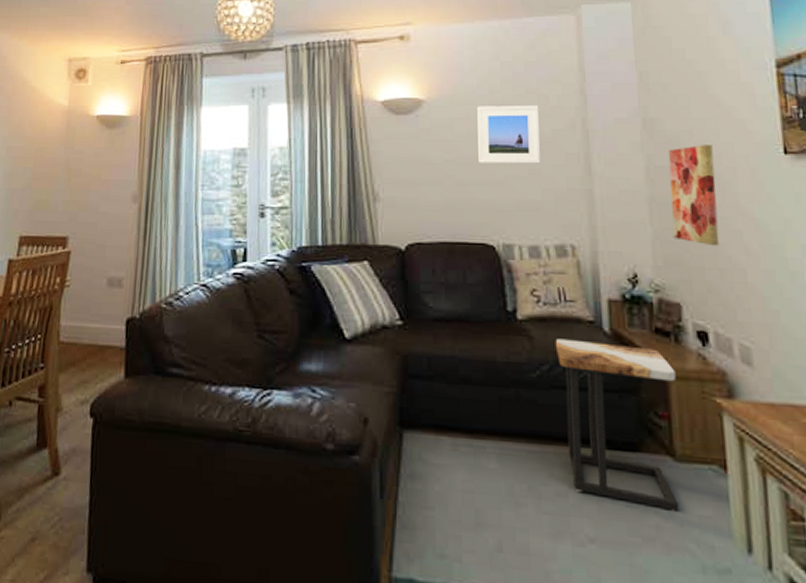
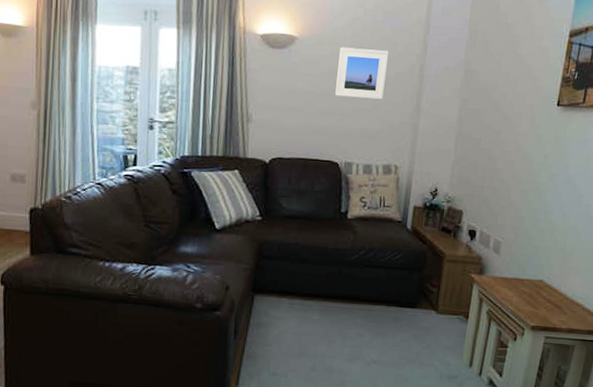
side table: present [555,338,679,511] -> none [368,233,449,344]
wall art: present [668,145,720,247] -> none [468,94,510,172]

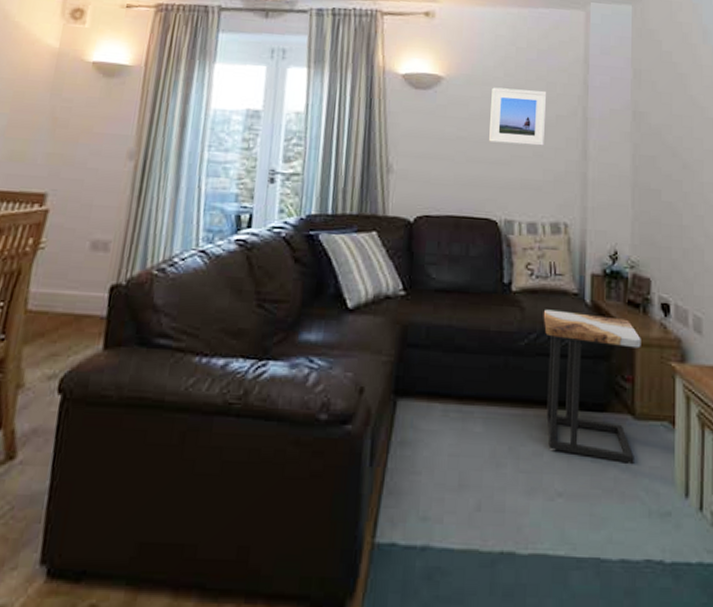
side table: none [368,233,449,344] -> present [543,309,641,464]

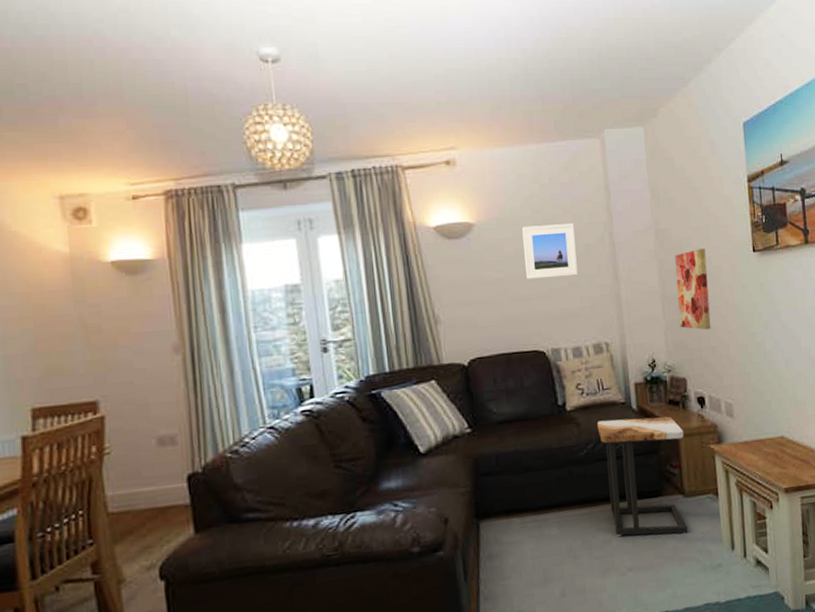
wall art: none [649,138,687,229] -> present [674,249,711,330]

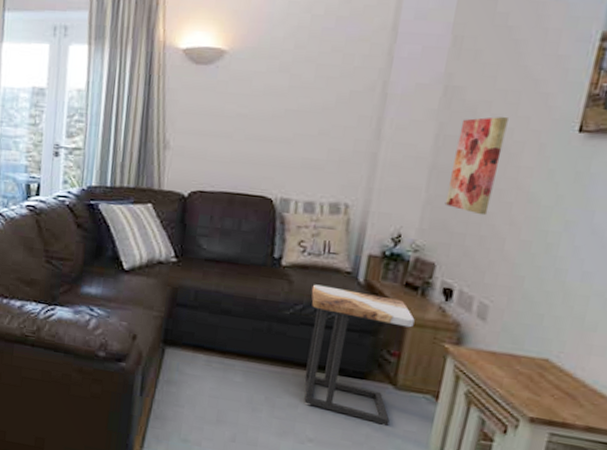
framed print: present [522,222,578,279] -> none [271,61,343,124]

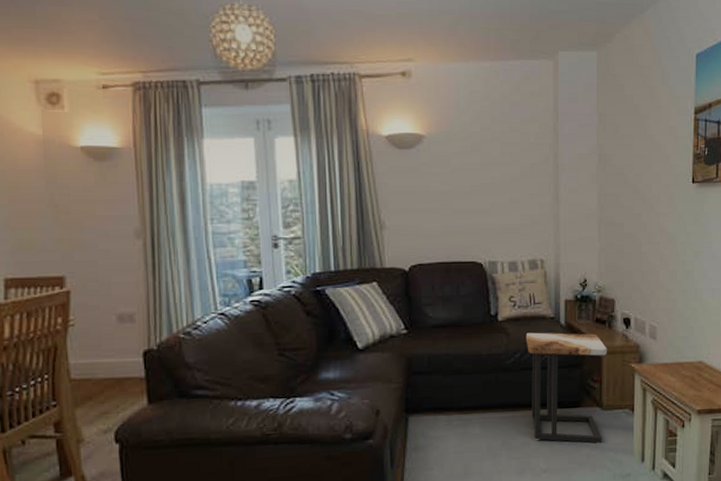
wall art: present [445,117,508,216] -> none [613,176,646,255]

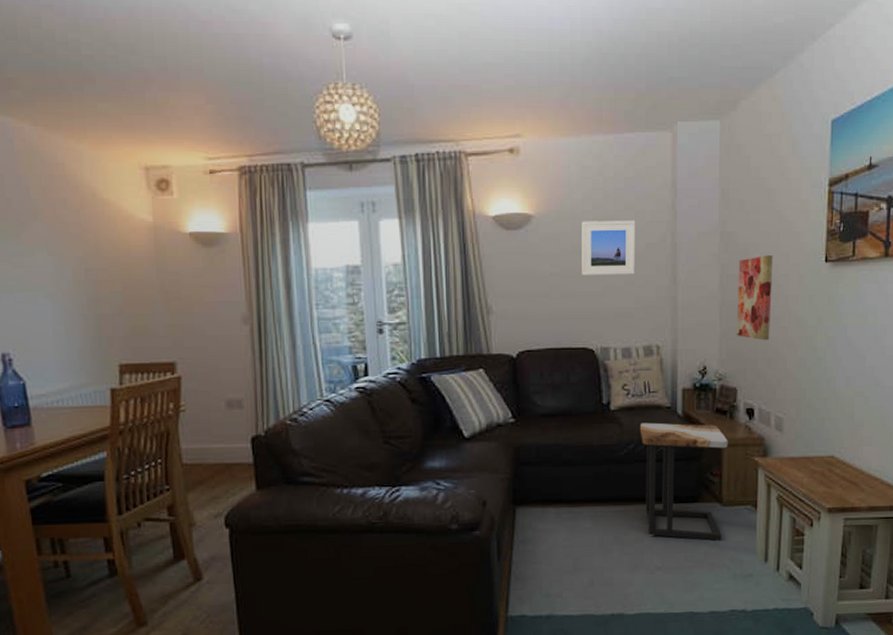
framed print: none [470,141,521,193] -> present [582,219,636,275]
wall art: none [613,176,646,255] -> present [736,255,773,341]

